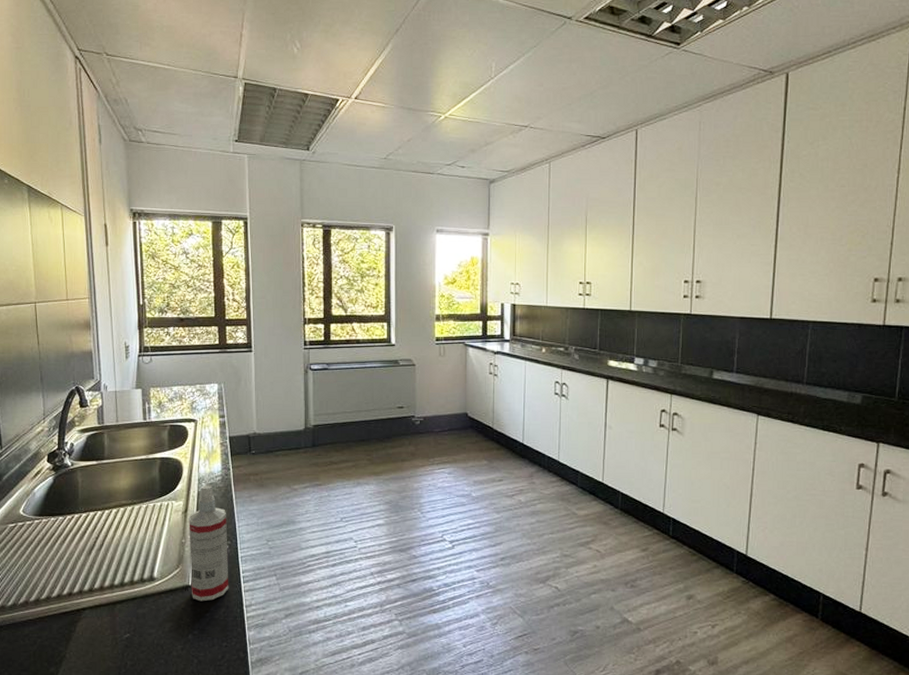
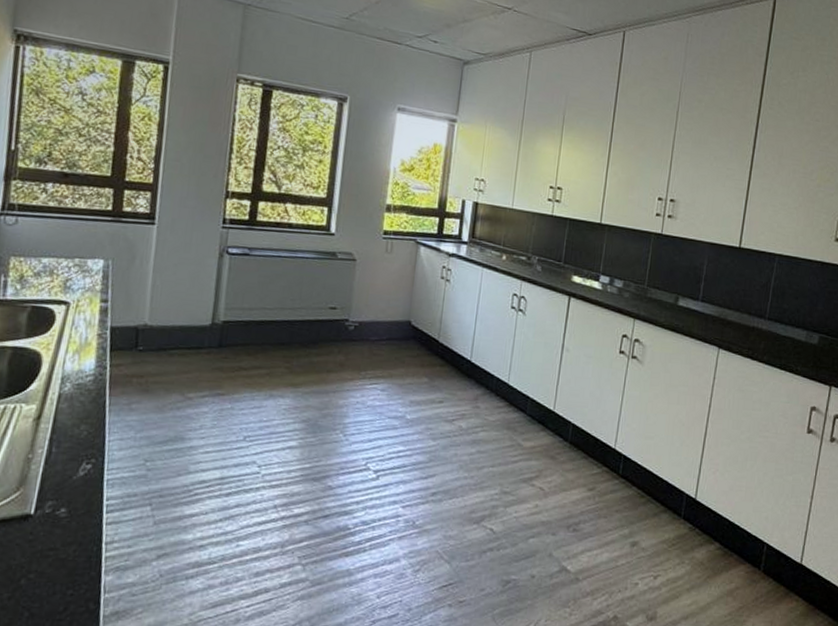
spray bottle: present [189,484,229,602] -> none [32,385,95,536]

